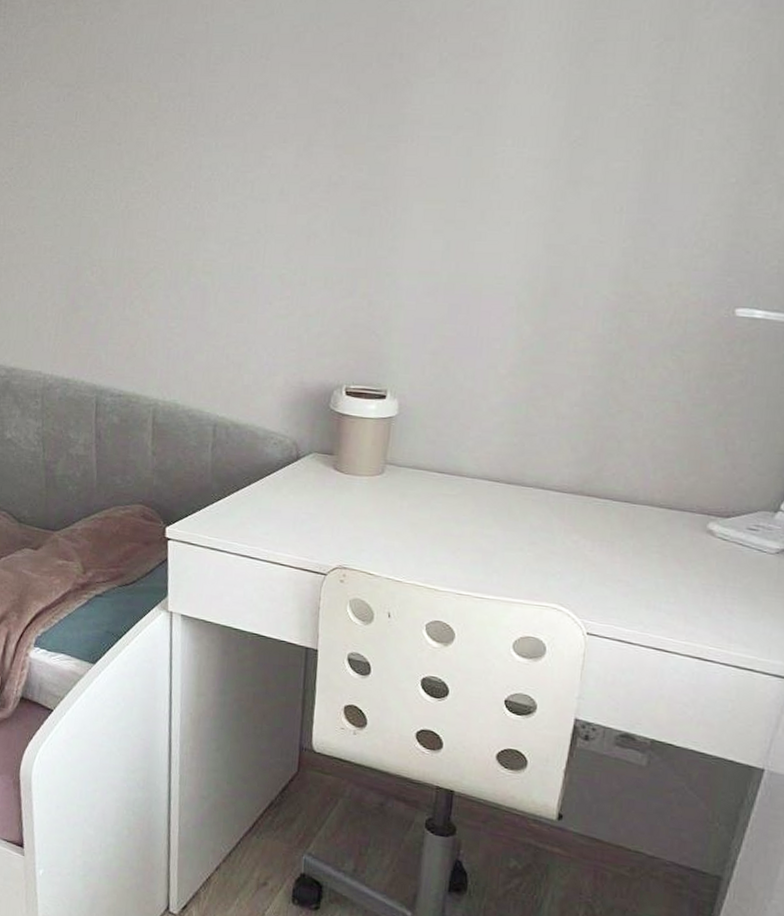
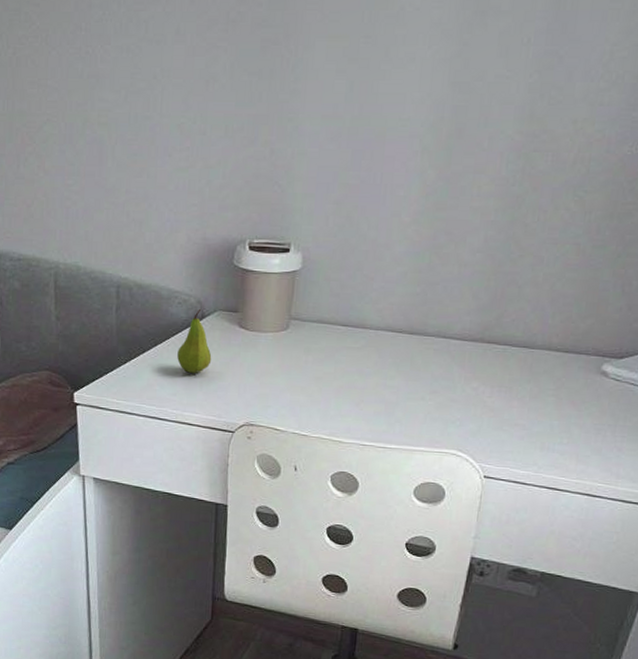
fruit: none [271,451,306,514] -> present [177,309,212,373]

